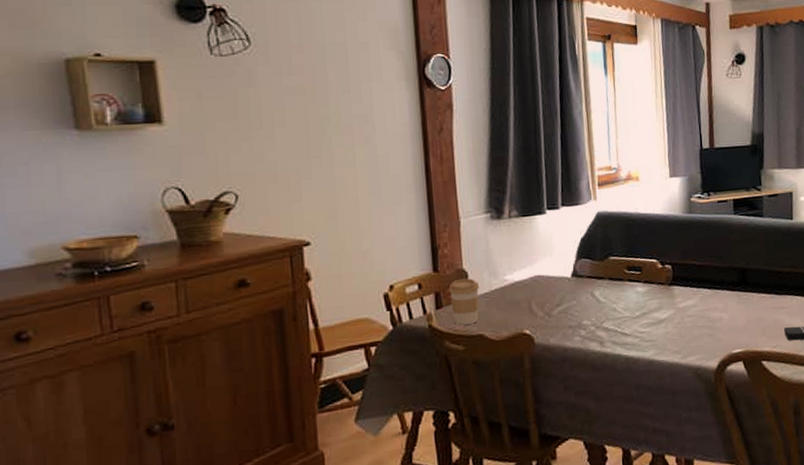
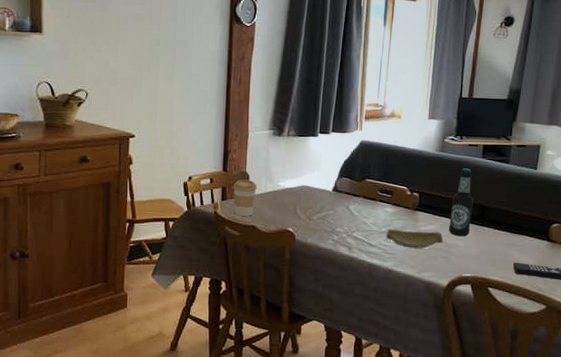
banana: none [641,306,706,330] -> present [386,229,443,249]
bottle: none [708,228,733,308] -> present [448,168,473,237]

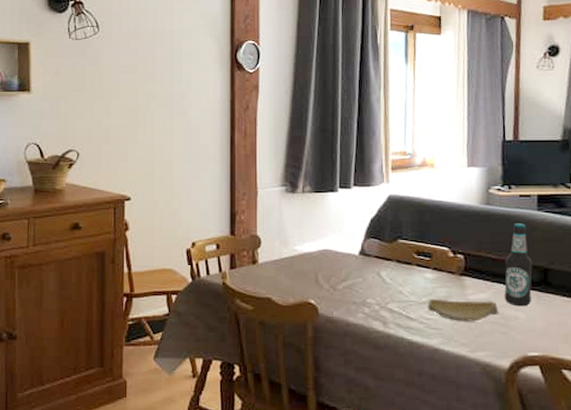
coffee cup: present [233,179,258,216] -> none [243,244,271,287]

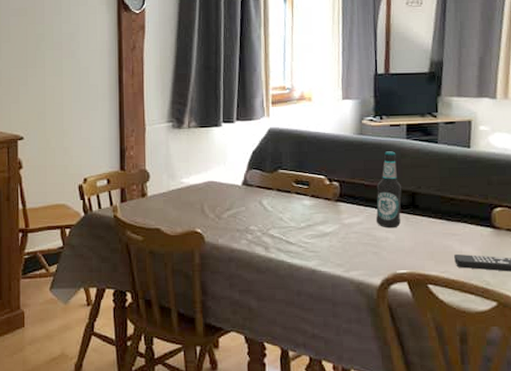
banana: present [428,298,499,322] -> none [306,223,371,244]

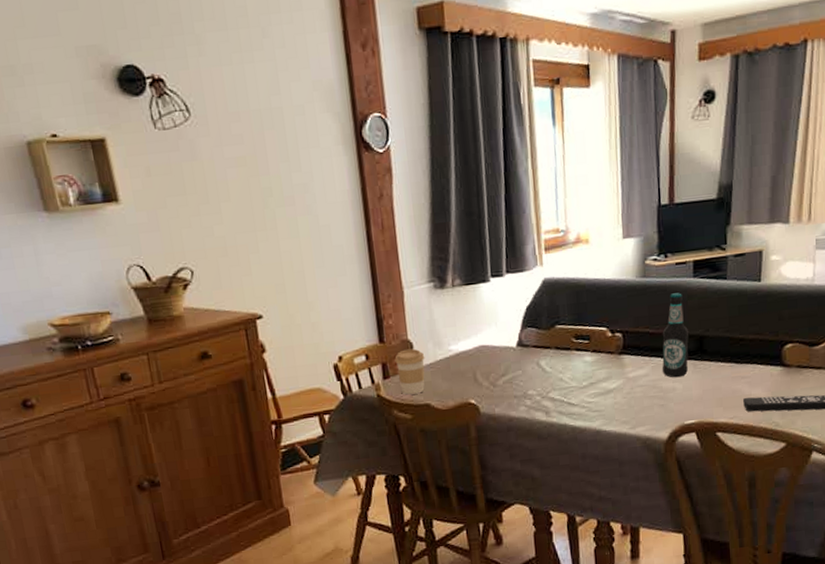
coffee cup: none [132,178,159,219] -> present [394,348,425,395]

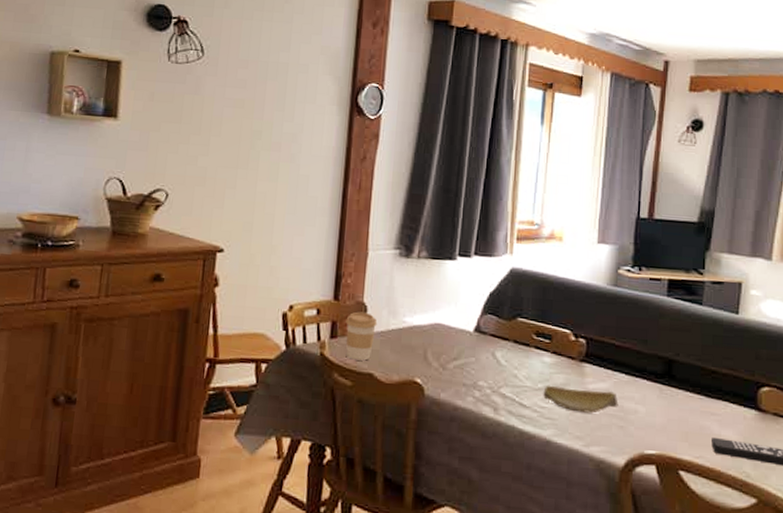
banana: none [588,375,658,400] -> present [543,385,619,414]
bottle: present [662,293,689,378] -> none [624,308,657,400]

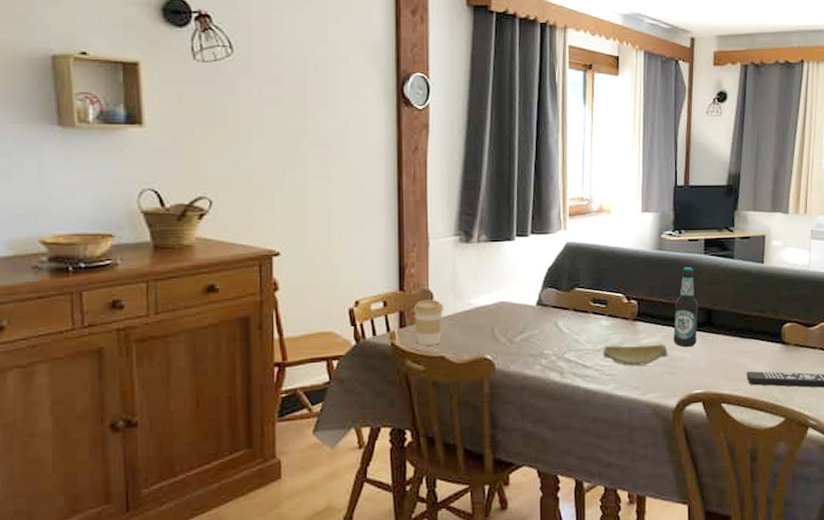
bottle: none [624,308,657,400] -> present [673,267,698,348]

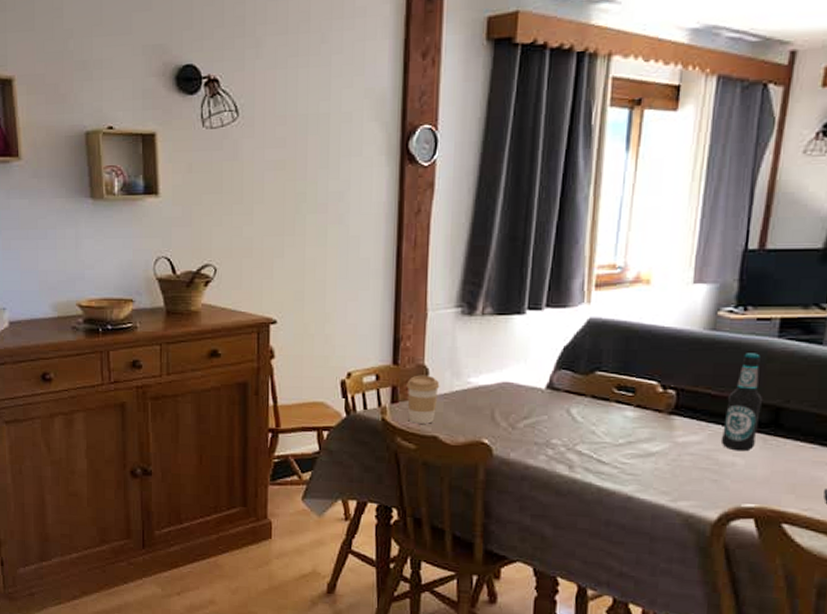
banana: present [603,344,668,366] -> none [624,440,713,468]

